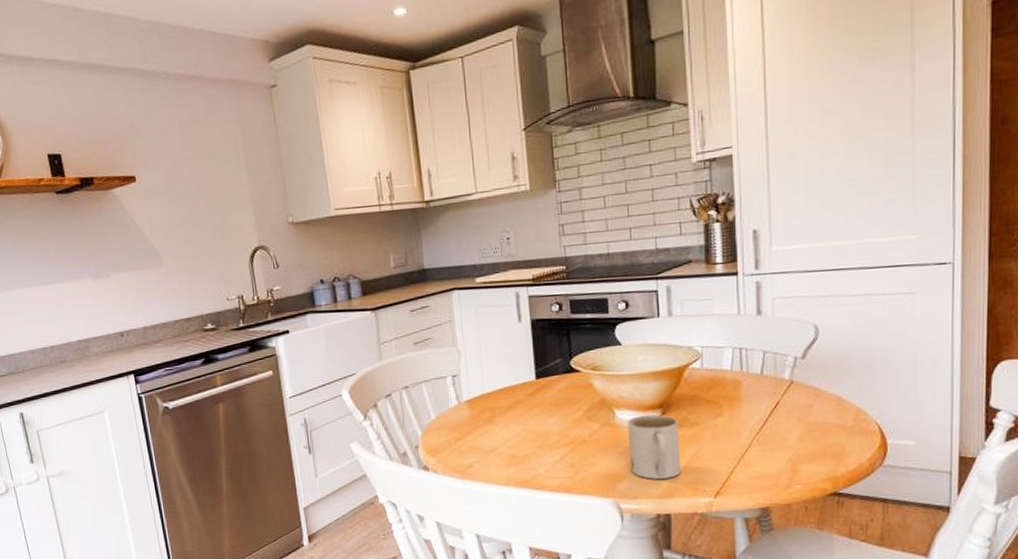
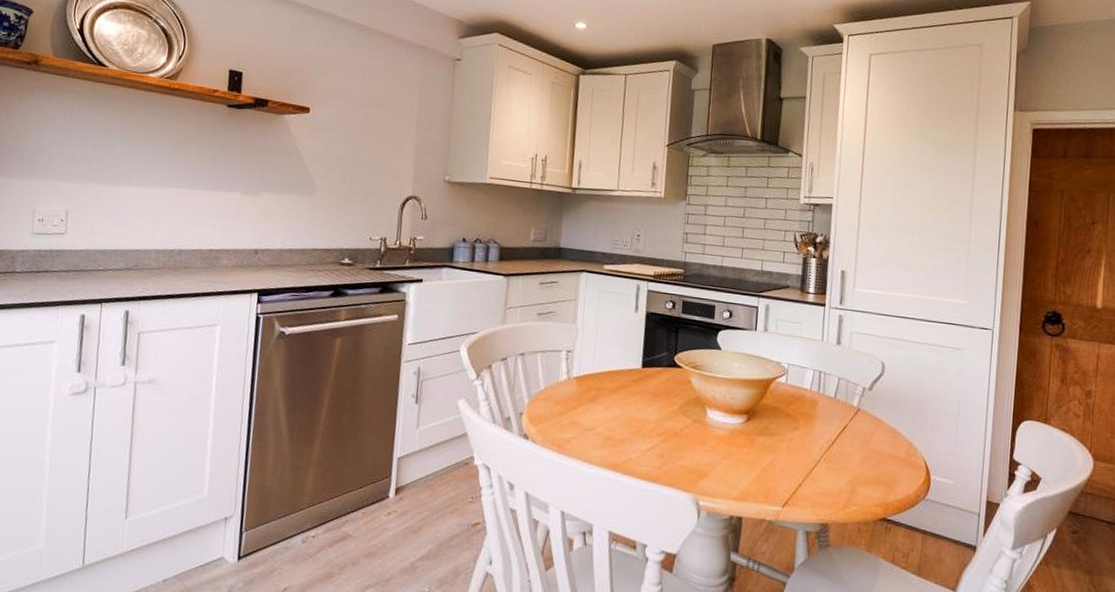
mug: present [627,414,681,479] -> none [713,418,760,482]

